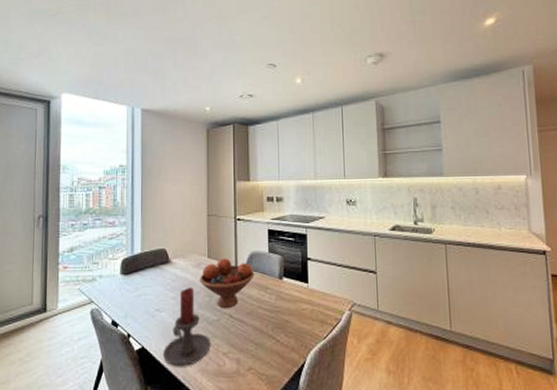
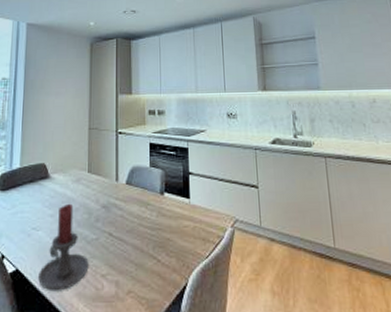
fruit bowl: present [200,258,254,309] -> none [79,173,135,227]

